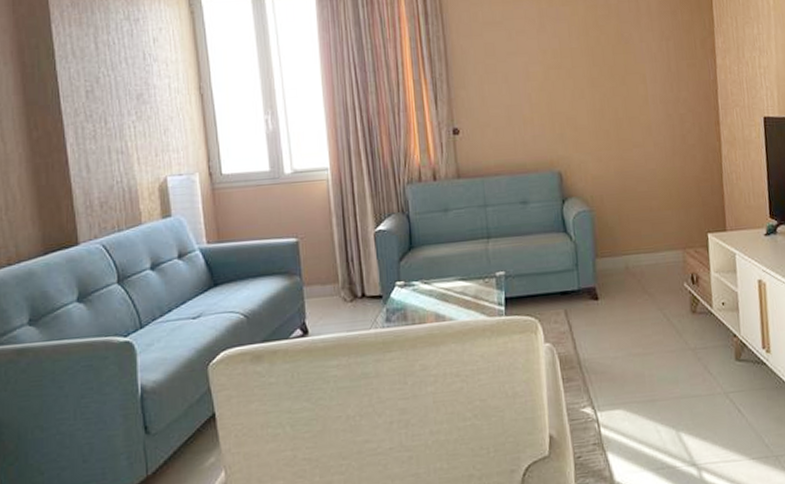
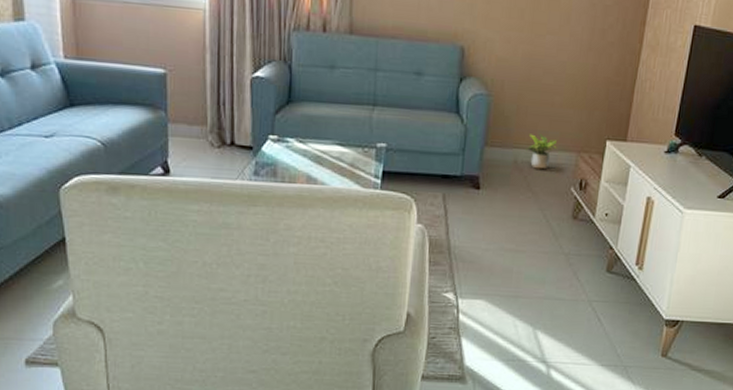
potted plant: none [633,237,663,272] -> present [524,133,557,170]

